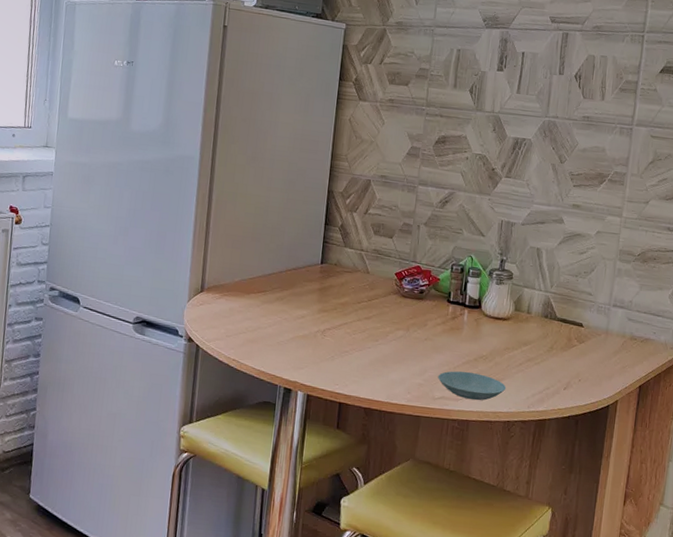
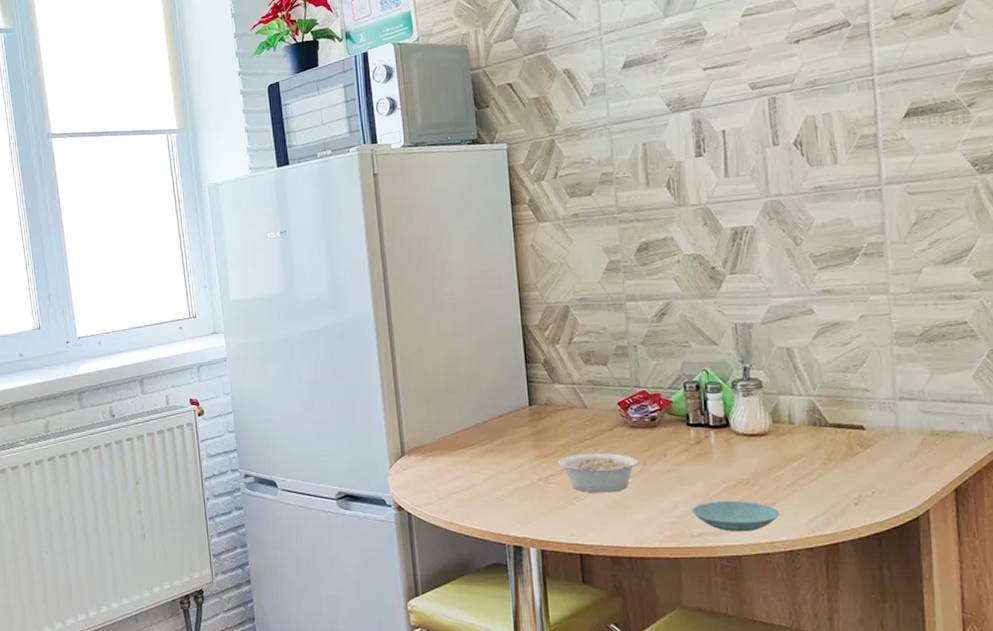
legume: none [335,313,402,352] -> present [557,453,638,493]

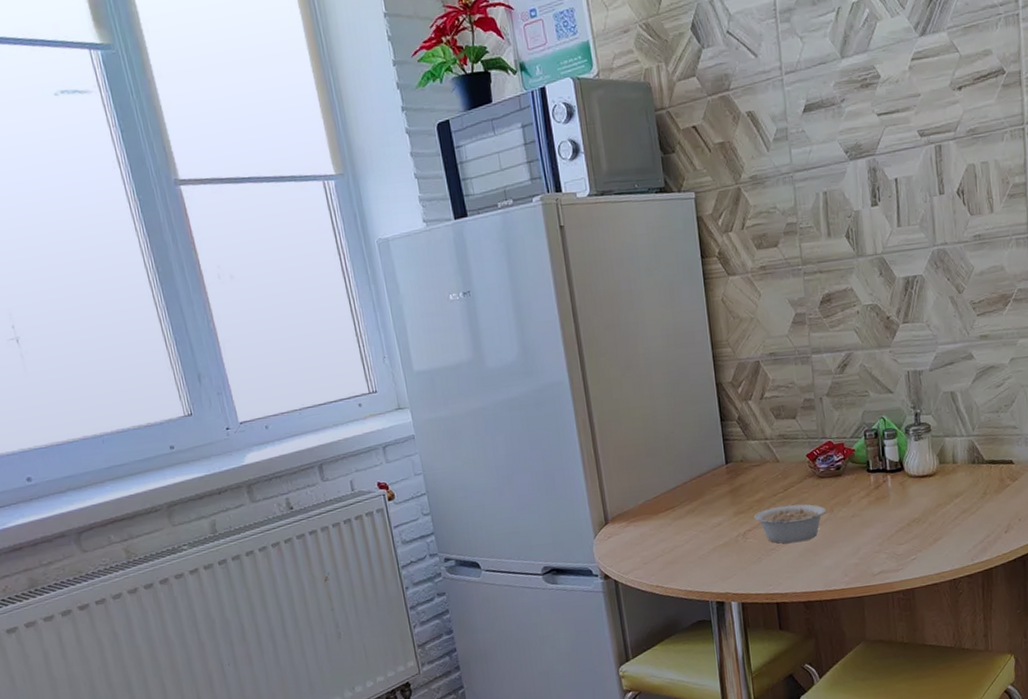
saucer: present [692,500,780,532] -> none [873,538,946,567]

